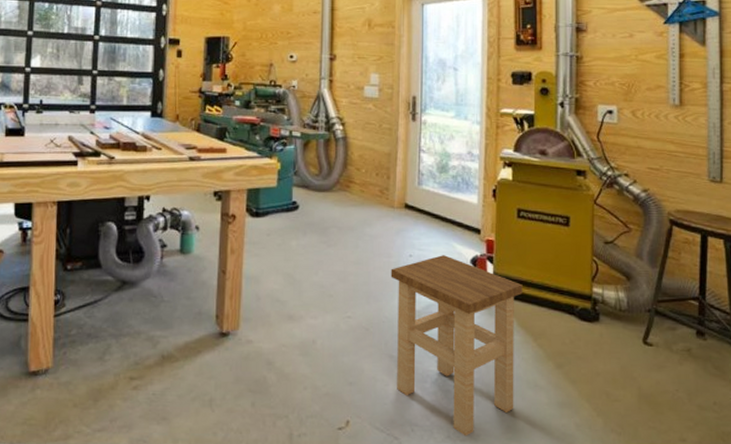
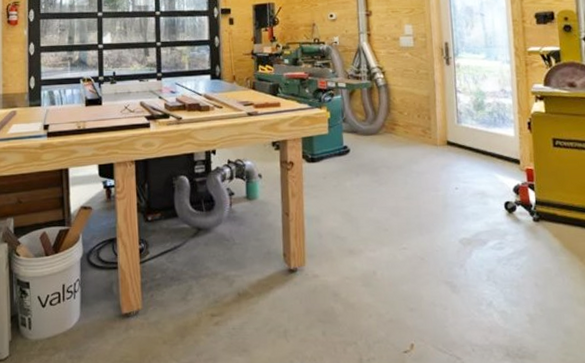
stool: present [390,255,523,436] -> none [439,186,568,354]

